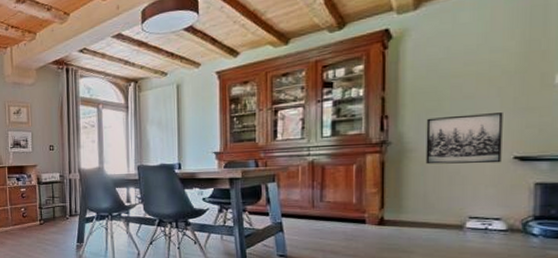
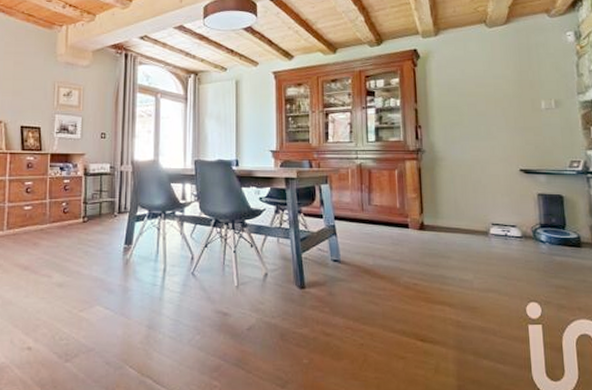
wall art: present [425,113,503,165] -> none [451,130,511,175]

